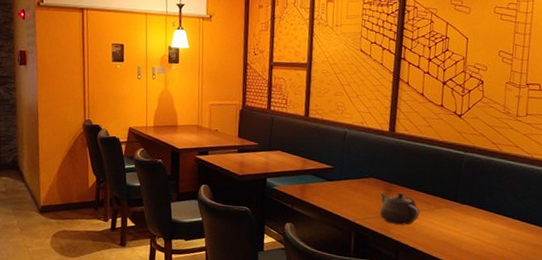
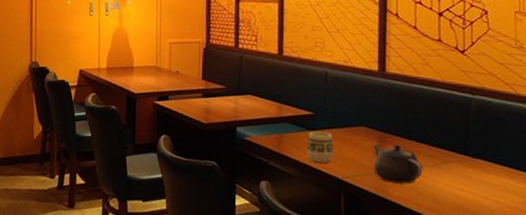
cup: none [326,182,348,208] -> present [307,131,334,163]

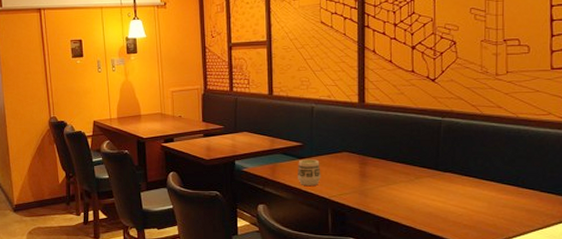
teapot: present [373,143,423,184] -> none [355,165,399,199]

